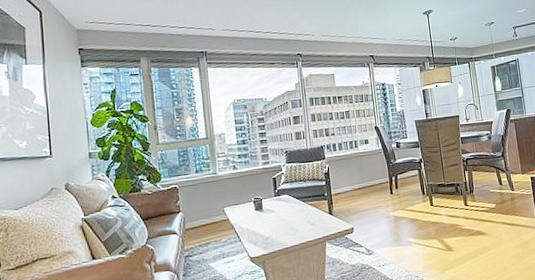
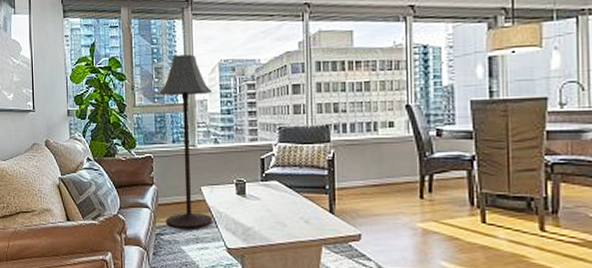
floor lamp: none [180,96,236,249] -> present [158,54,213,230]

